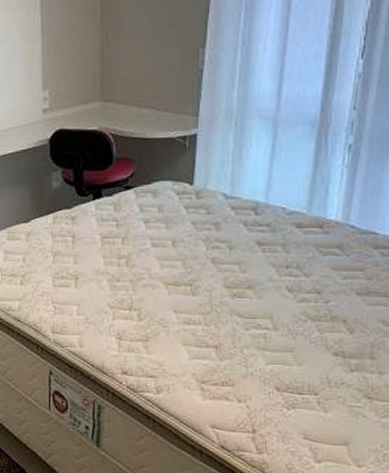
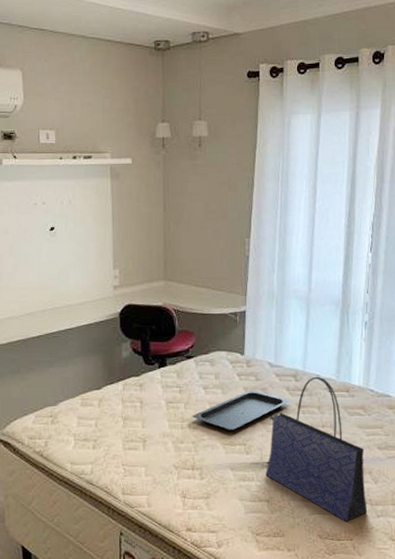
serving tray: none [130,224,247,270] -> present [192,390,290,431]
tote bag: none [214,209,339,375] -> present [265,376,368,522]

